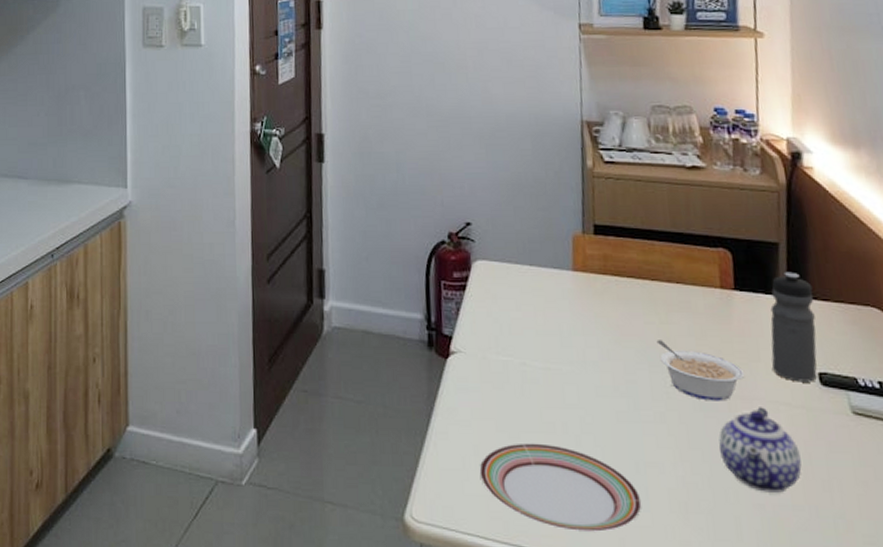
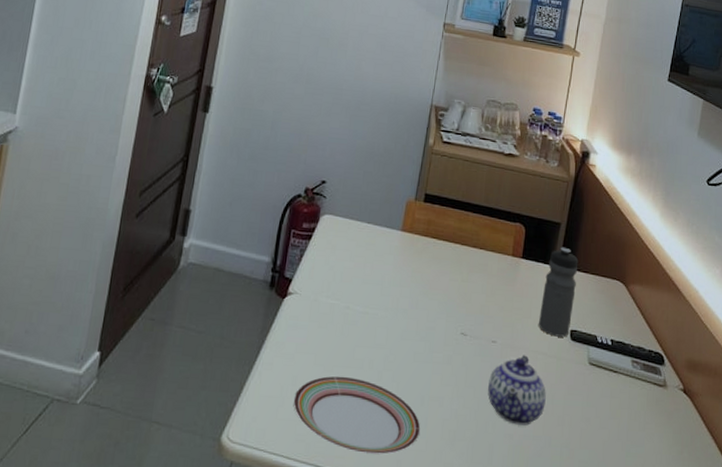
legume: present [656,340,745,401] -> none [456,295,518,349]

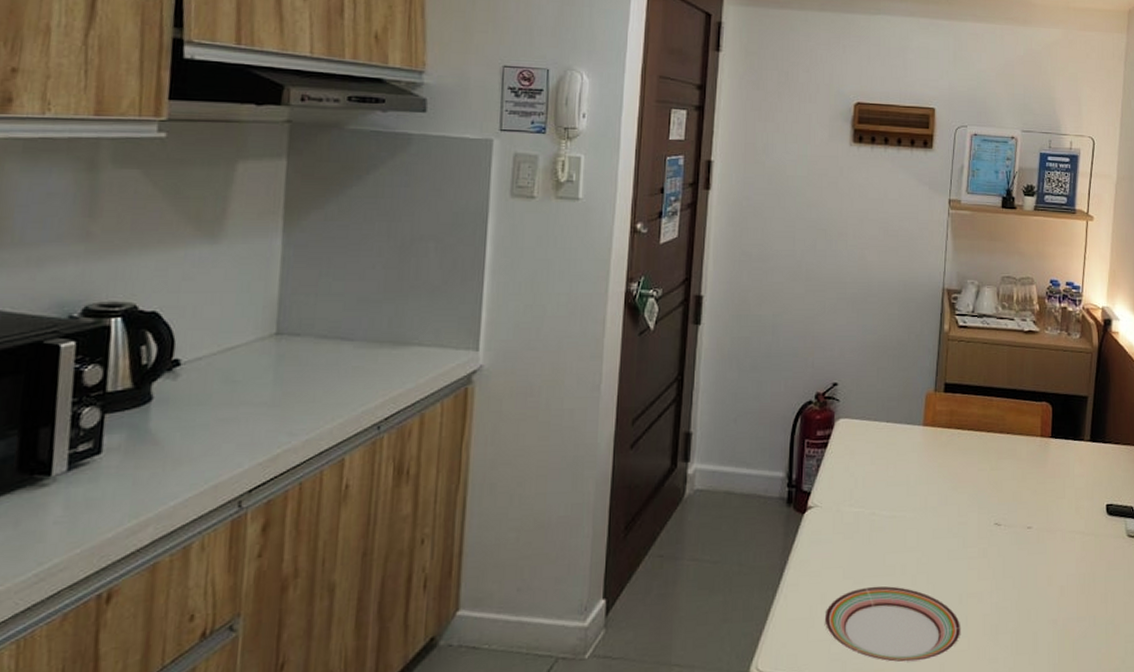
teapot: present [488,355,546,426] -> none [1027,537,1087,609]
water bottle: present [538,247,579,337] -> none [1073,420,1109,514]

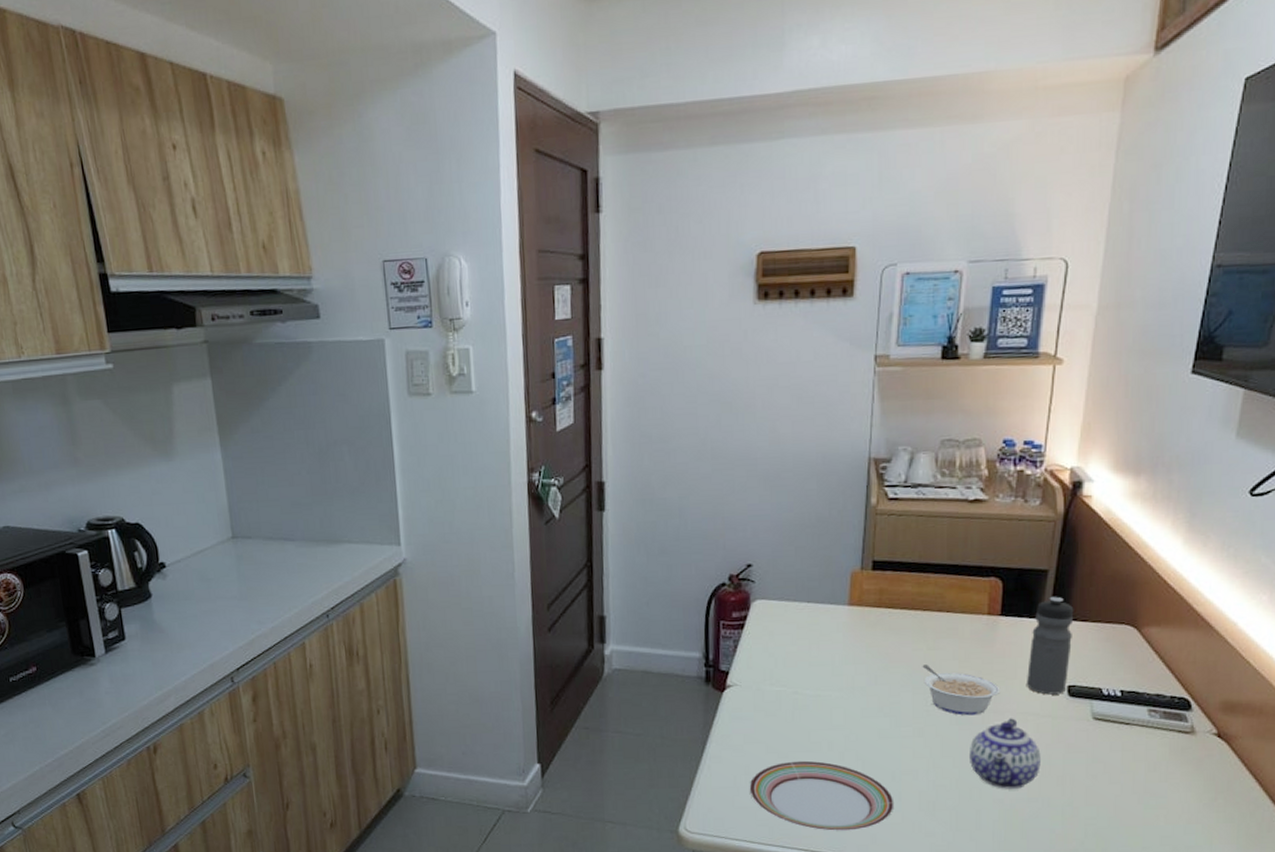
legume: none [986,484,1052,535] -> present [922,664,1001,716]
teapot: none [1027,537,1087,609] -> present [970,718,1041,789]
water bottle: none [1073,420,1109,514] -> present [1026,596,1074,695]

